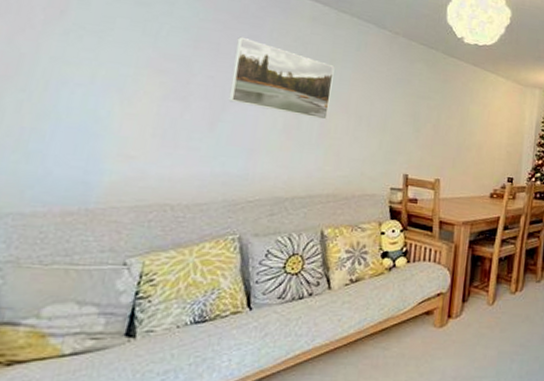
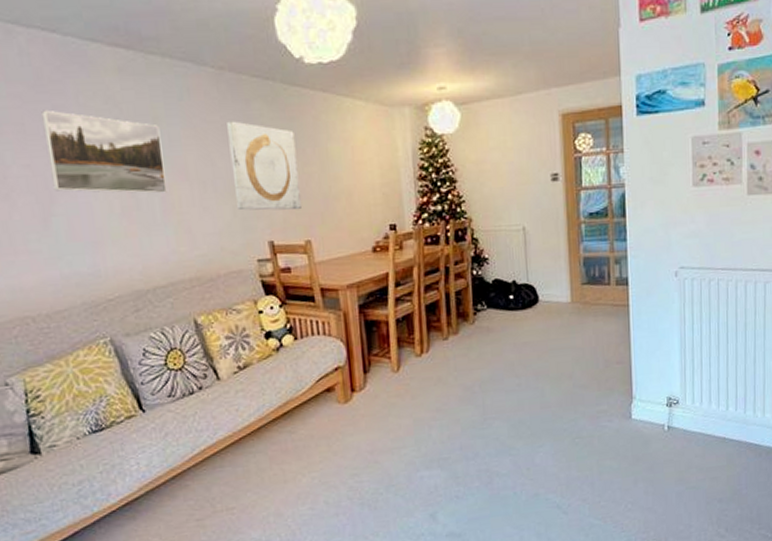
wall art: none [384,73,445,153] -> present [227,121,303,211]

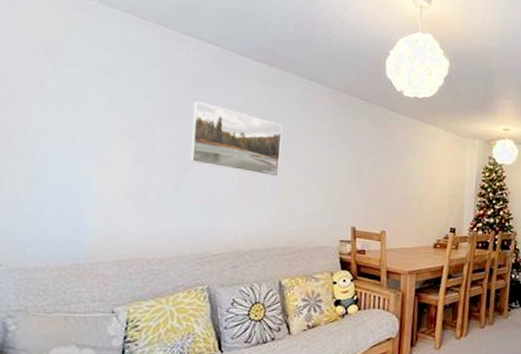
wall art: present [227,121,303,211] -> none [331,130,387,206]

